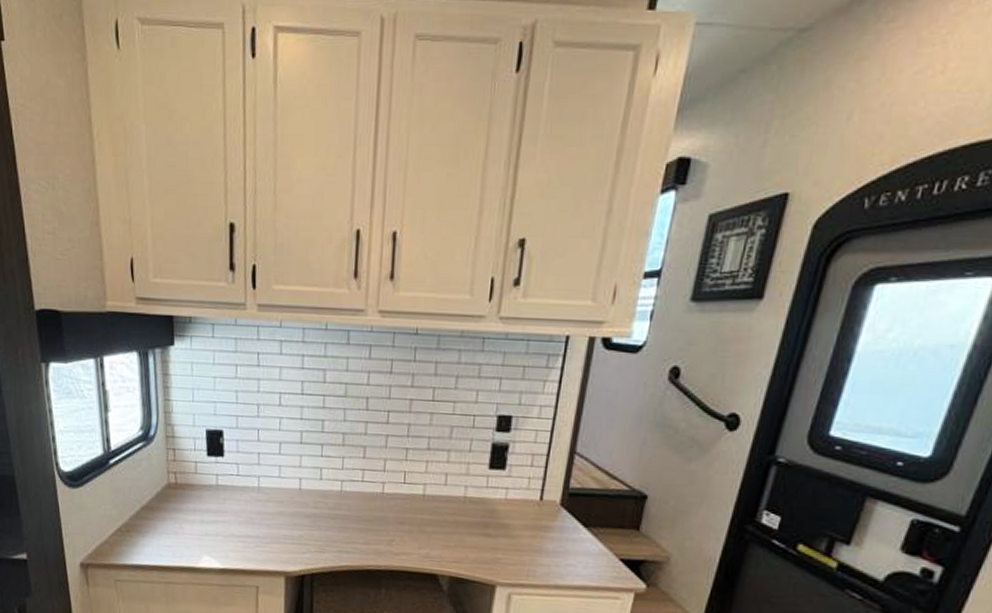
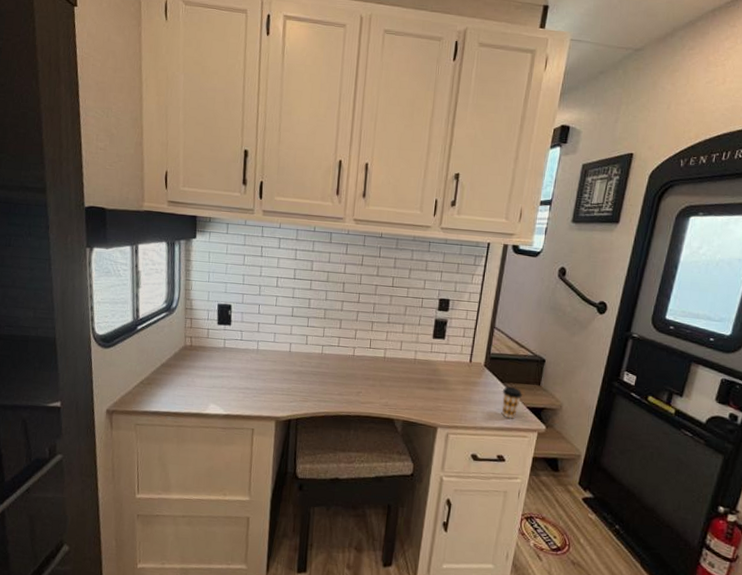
coffee cup: none [584,531,614,575] -> present [502,386,522,419]

